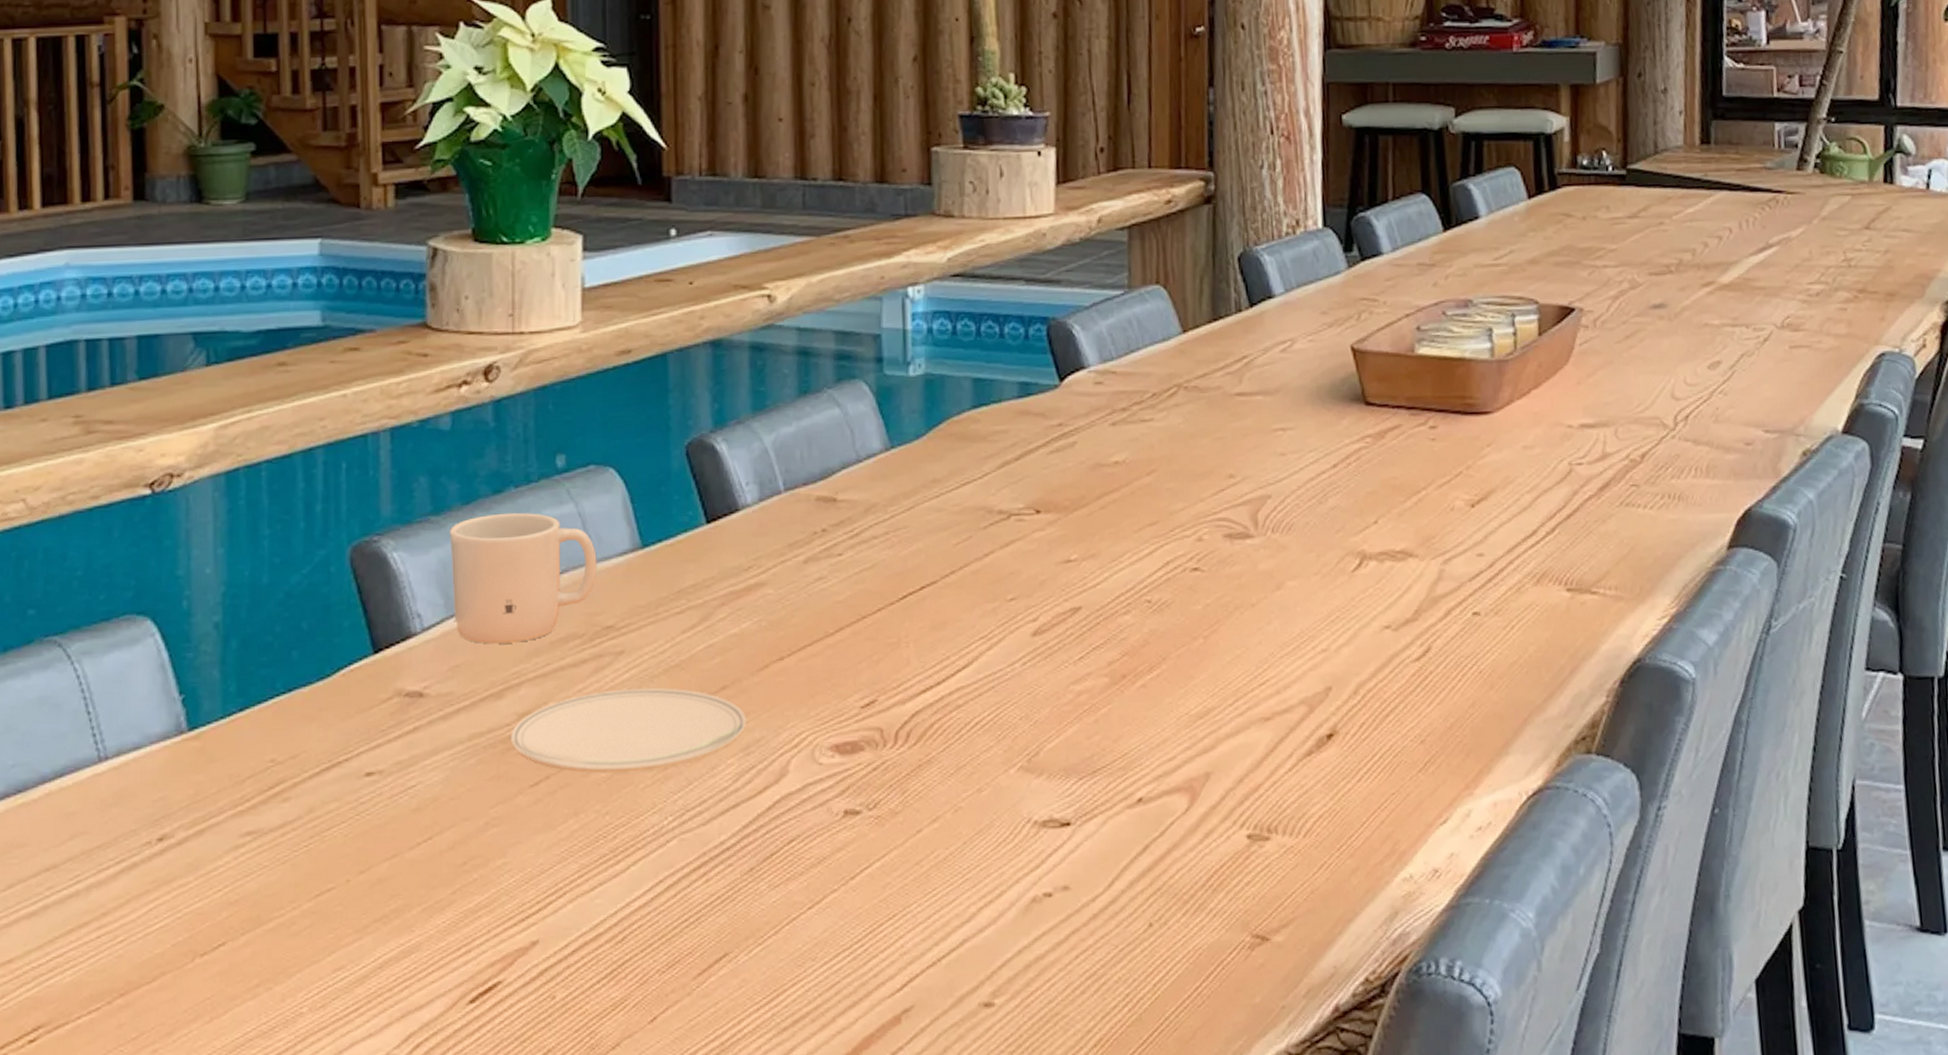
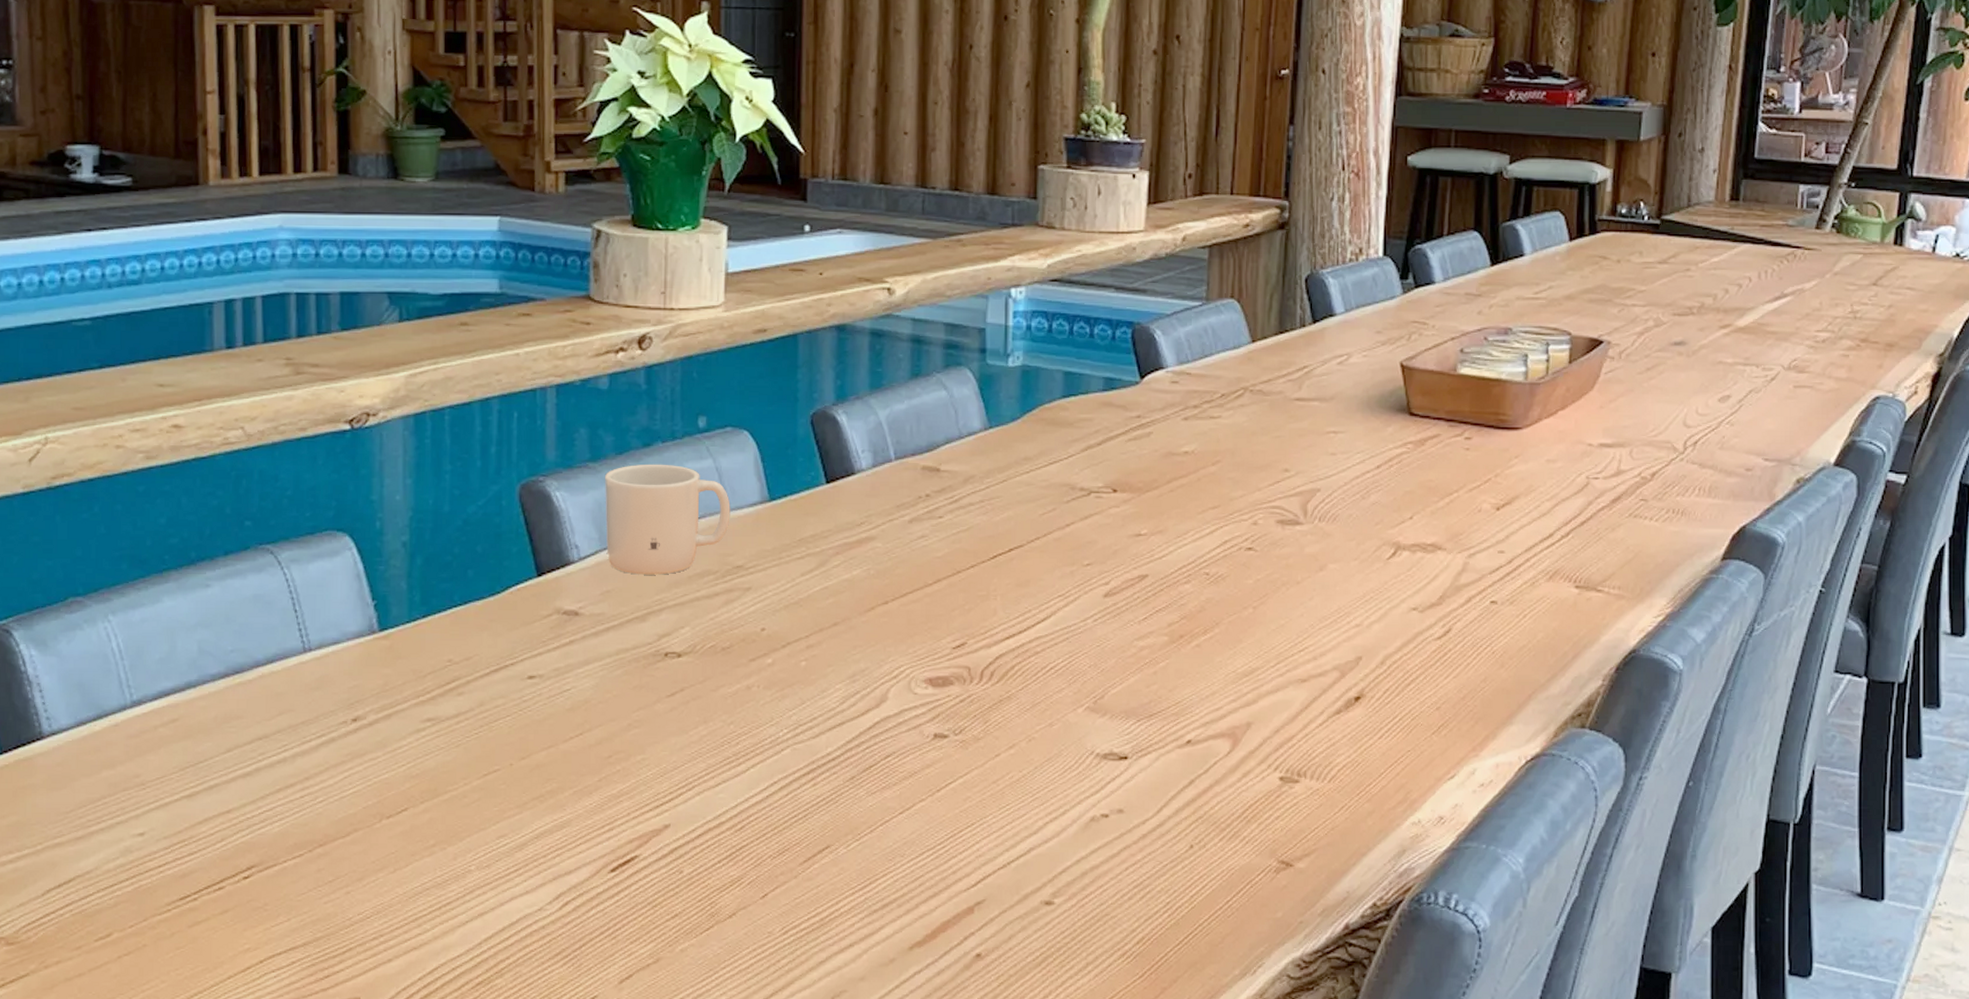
plate: present [511,687,747,774] -> none [652,620,854,690]

